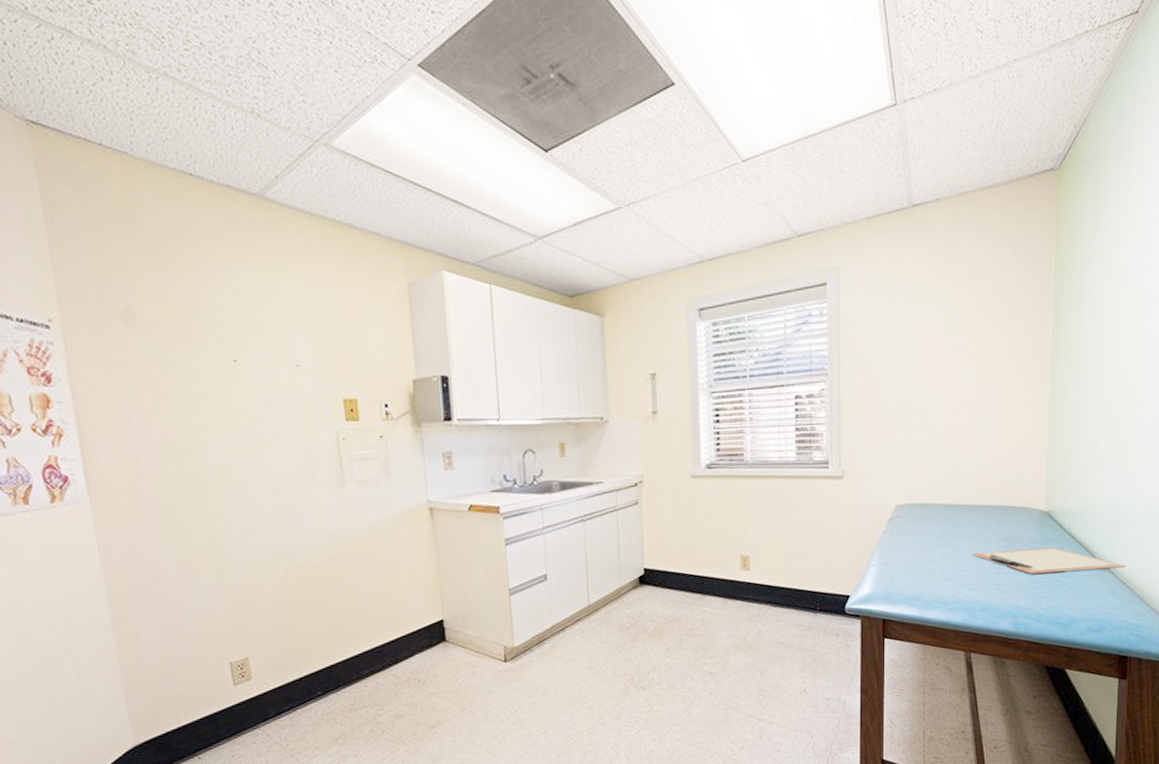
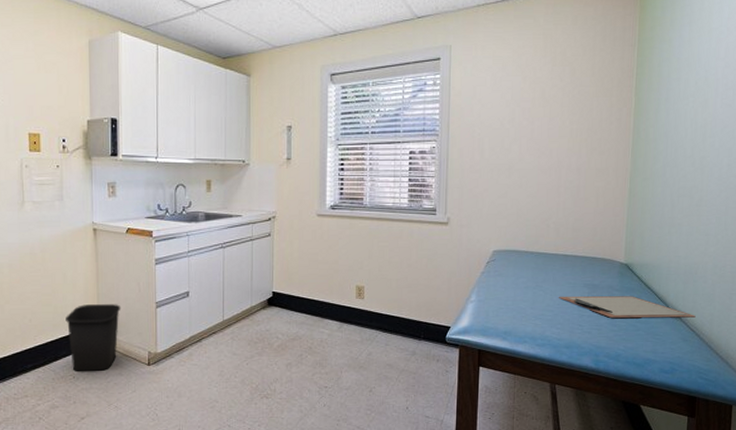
waste bin: none [404,594,469,674] -> present [66,304,121,372]

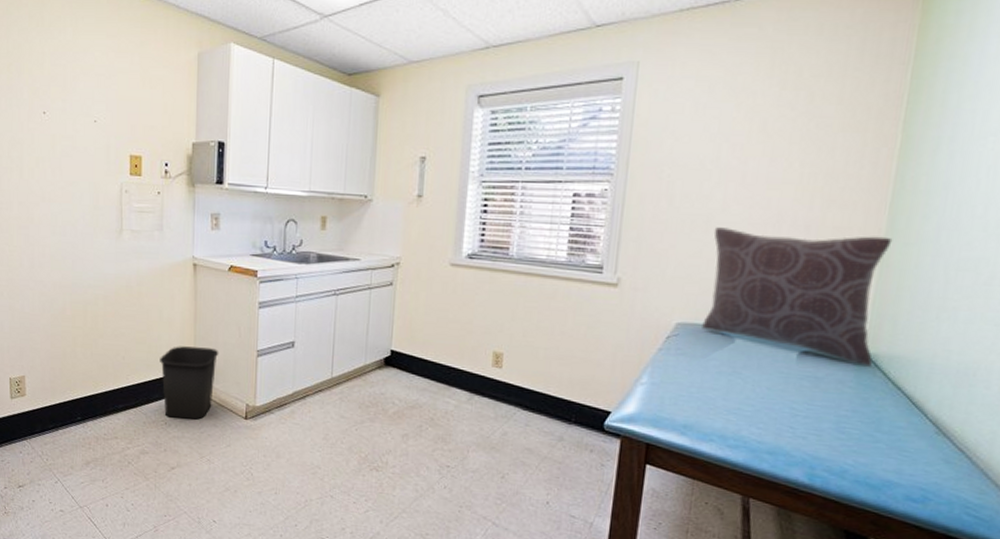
pillow: none [512,173,636,273] -> present [702,227,893,367]
clipboard: present [558,296,696,319] -> none [762,387,968,434]

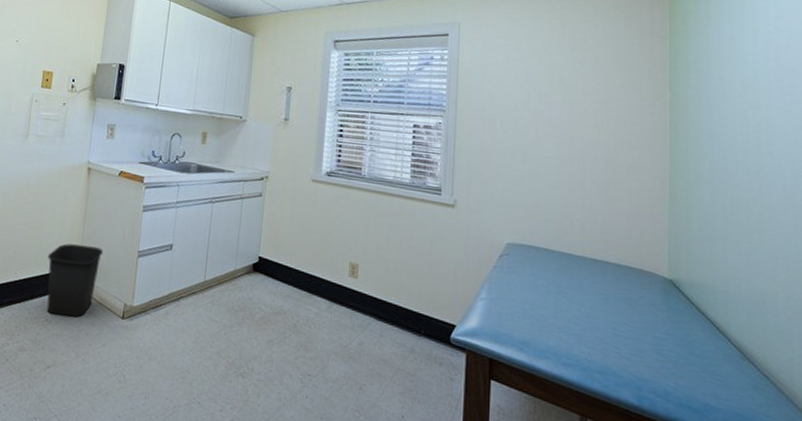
pillow: present [702,227,893,367] -> none [529,160,676,292]

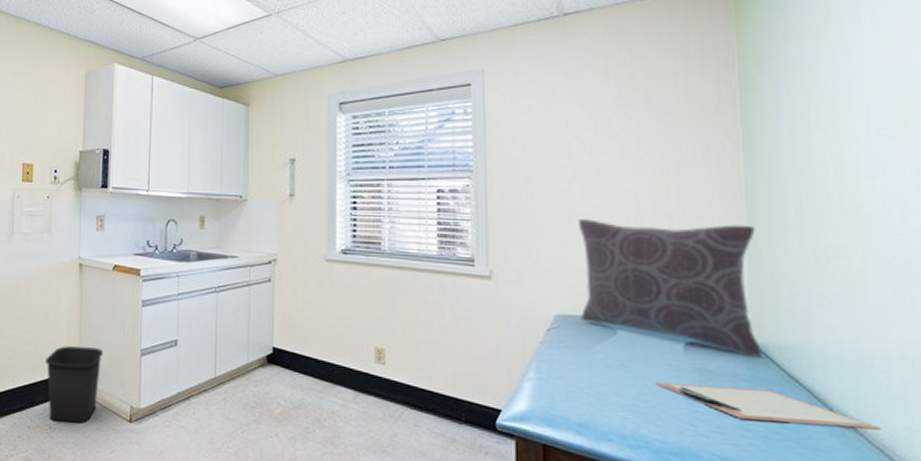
pillow: none [529,160,676,292] -> present [577,219,762,358]
clipboard: none [586,307,768,360] -> present [654,381,881,430]

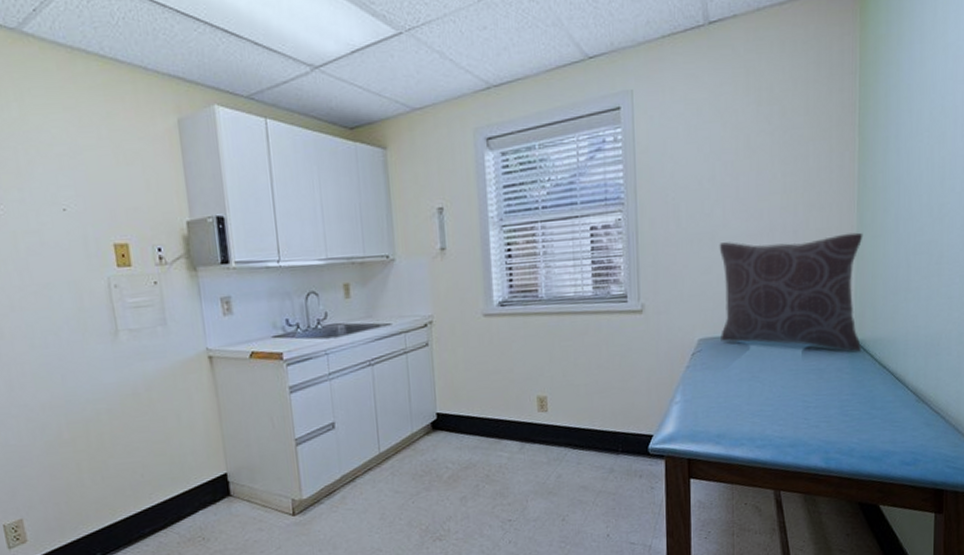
waste bin: present [46,346,104,424] -> none [185,445,254,531]
clipboard: present [654,381,881,430] -> none [778,378,940,408]

